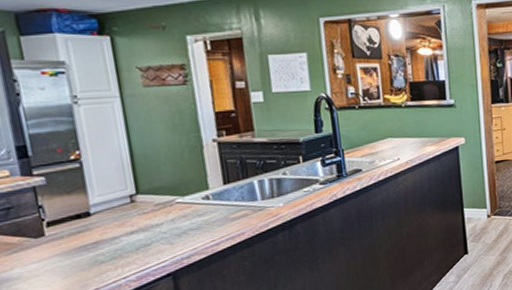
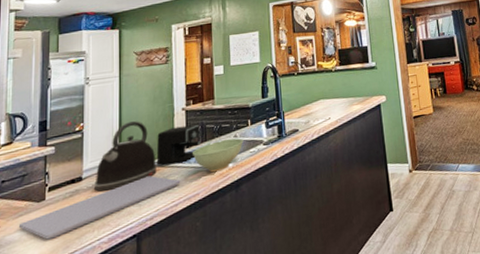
cutting board: none [14,213,220,278] -> present [18,175,181,240]
kettle: none [106,151,189,229] -> present [93,121,158,192]
coffee maker: none [183,158,242,203] -> present [156,124,202,167]
bowl: none [230,176,295,212] -> present [191,138,244,173]

